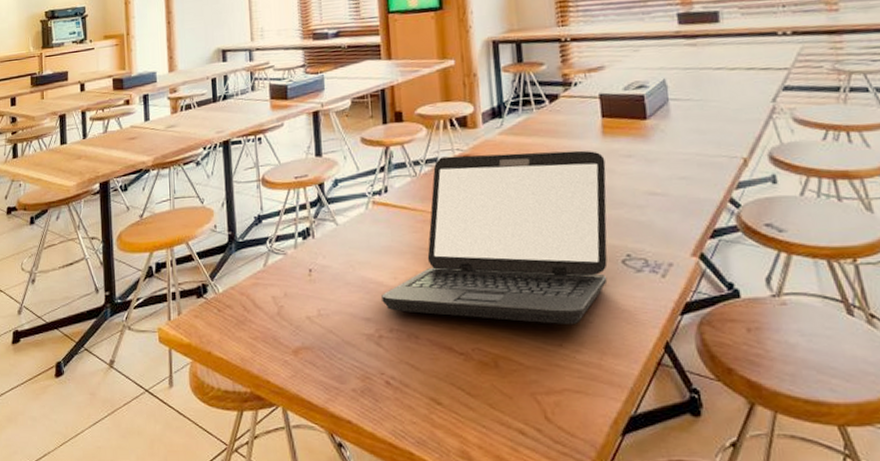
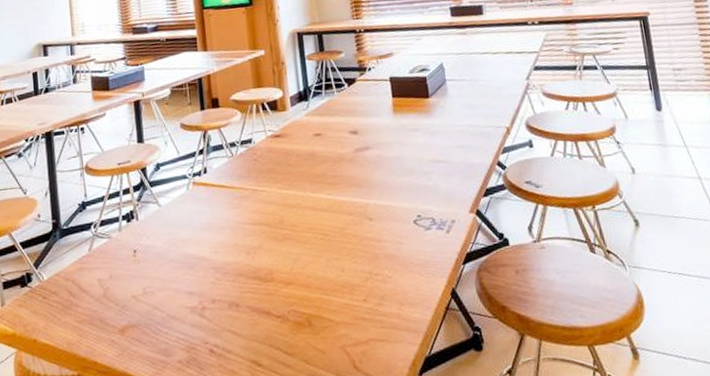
laptop: present [381,150,608,324] -> none [203,126,403,283]

